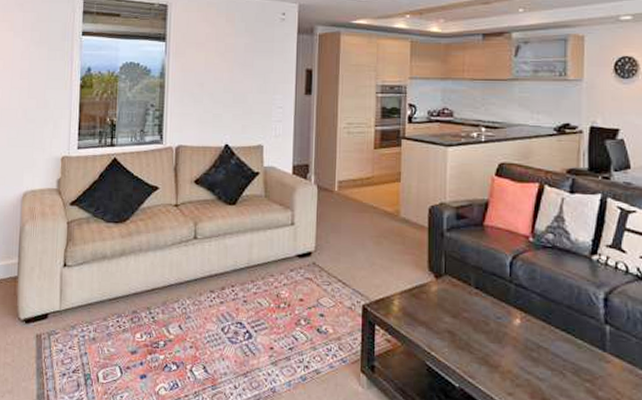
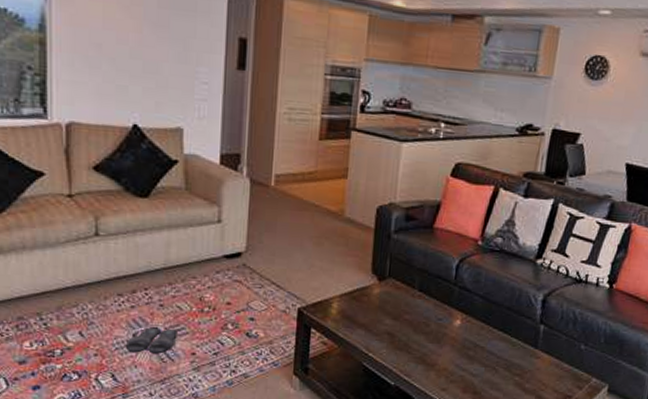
slippers: none [216,322,258,348] -> present [126,327,177,354]

